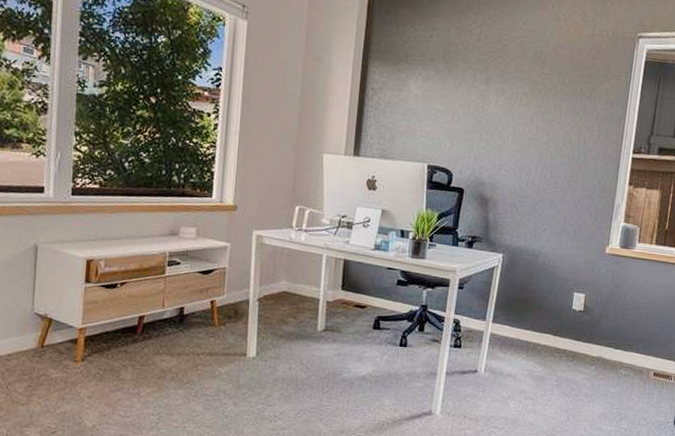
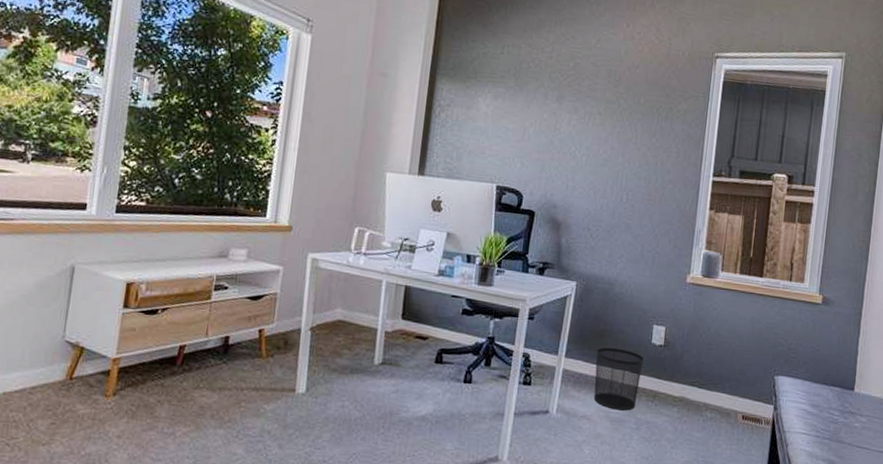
waste bin: none [518,313,565,370] -> present [593,347,644,411]

